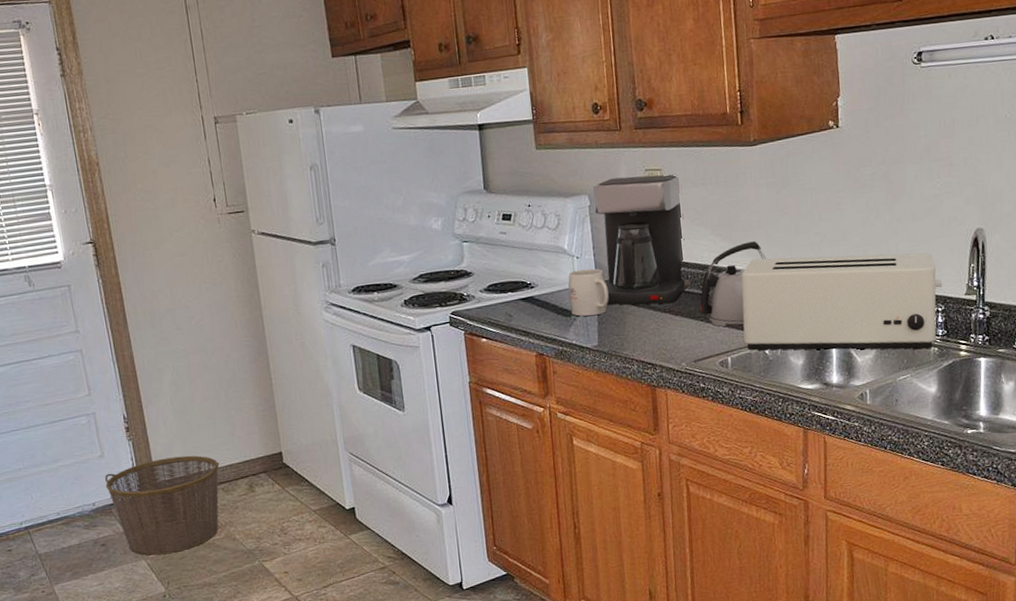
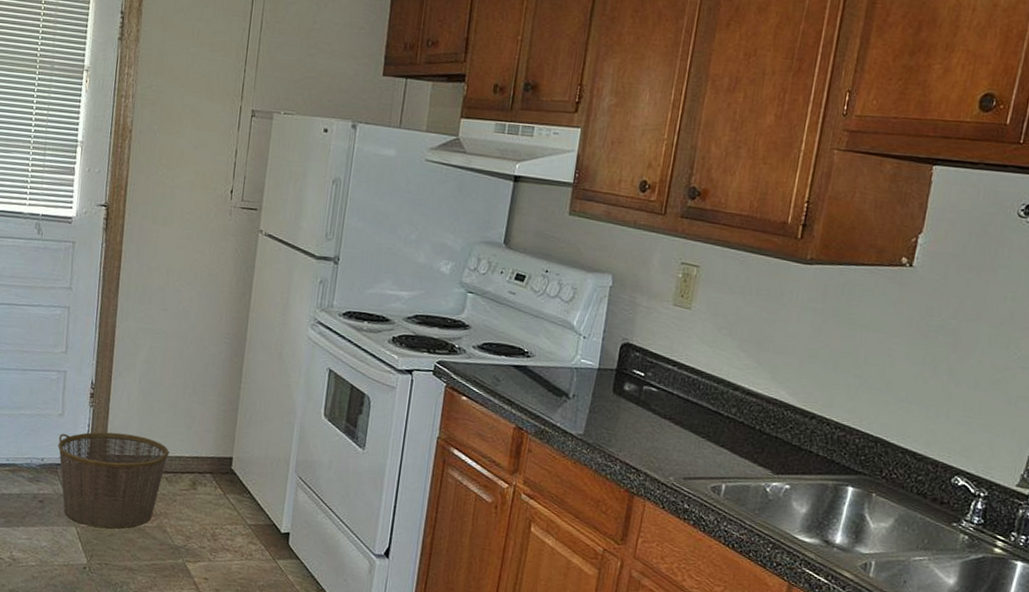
mug: present [568,268,609,317] -> none [563,350,609,403]
coffee maker: present [592,174,690,305] -> none [604,263,718,411]
kettle: present [700,241,766,328] -> none [704,366,793,453]
toaster: present [741,253,943,351] -> none [744,386,993,535]

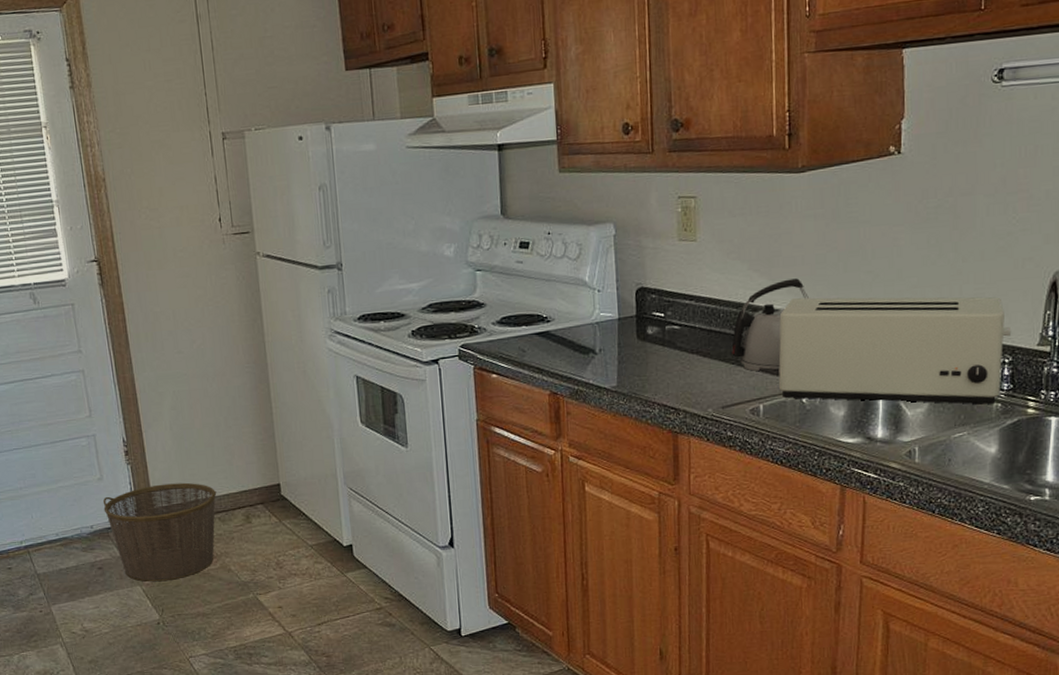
kettle: none [704,366,793,453] -> present [731,278,809,372]
toaster: none [744,386,993,535] -> present [778,296,1012,405]

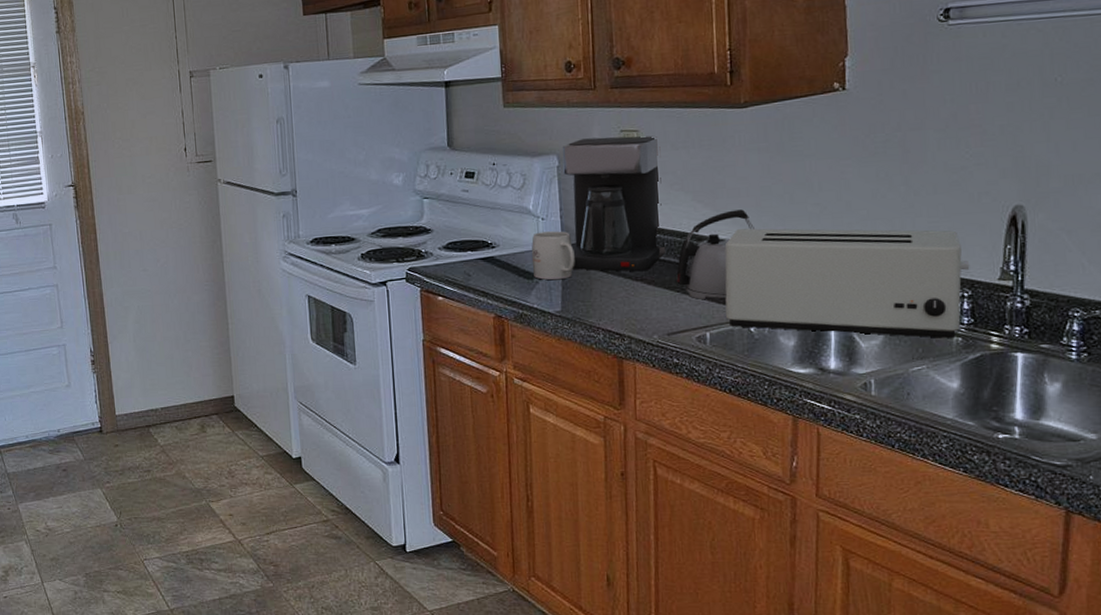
basket: present [103,482,217,582] -> none [69,392,175,486]
mug: none [587,303,631,355] -> present [531,231,575,281]
coffee maker: none [618,202,722,344] -> present [562,135,666,272]

